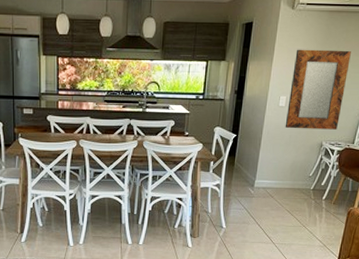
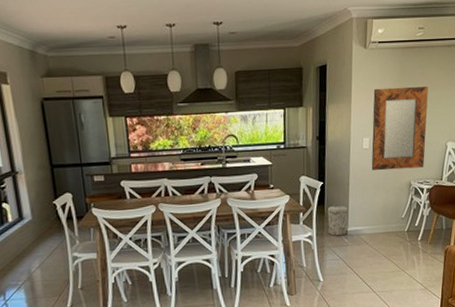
trash can: none [236,157,258,187] -> present [327,205,348,236]

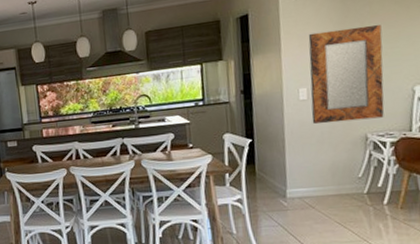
trash can: present [327,205,348,236] -> none [259,164,286,199]

